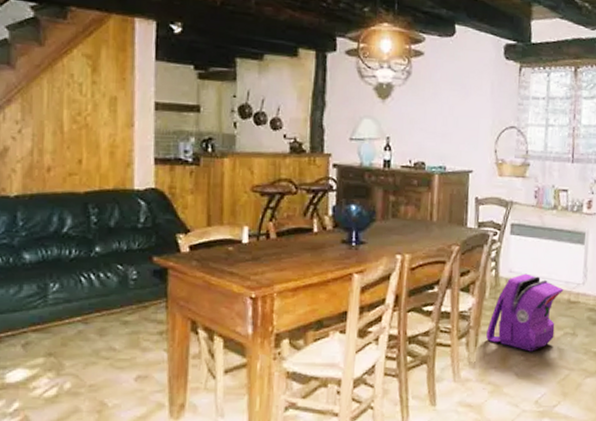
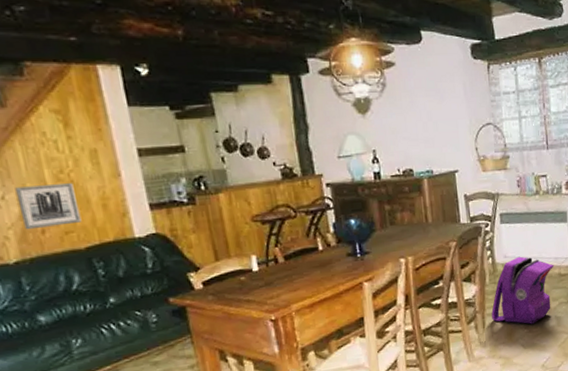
wall art: none [32,123,88,167] -> present [15,183,82,230]

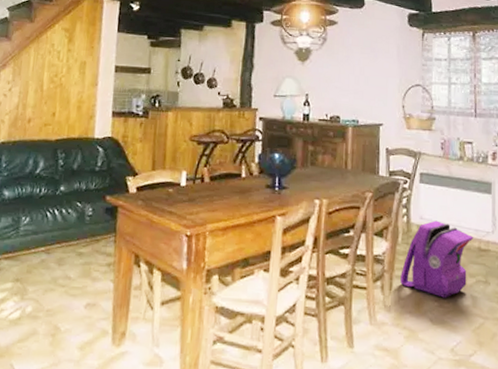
wall art: present [15,183,82,230] -> none [17,83,62,119]

